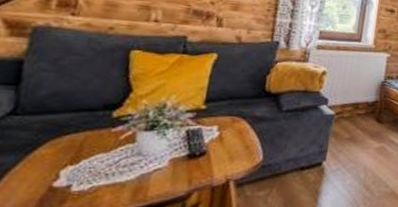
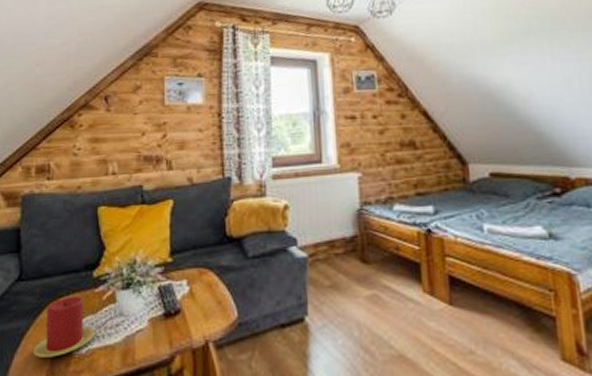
candle: none [16,134,104,194] -> present [33,296,94,357]

